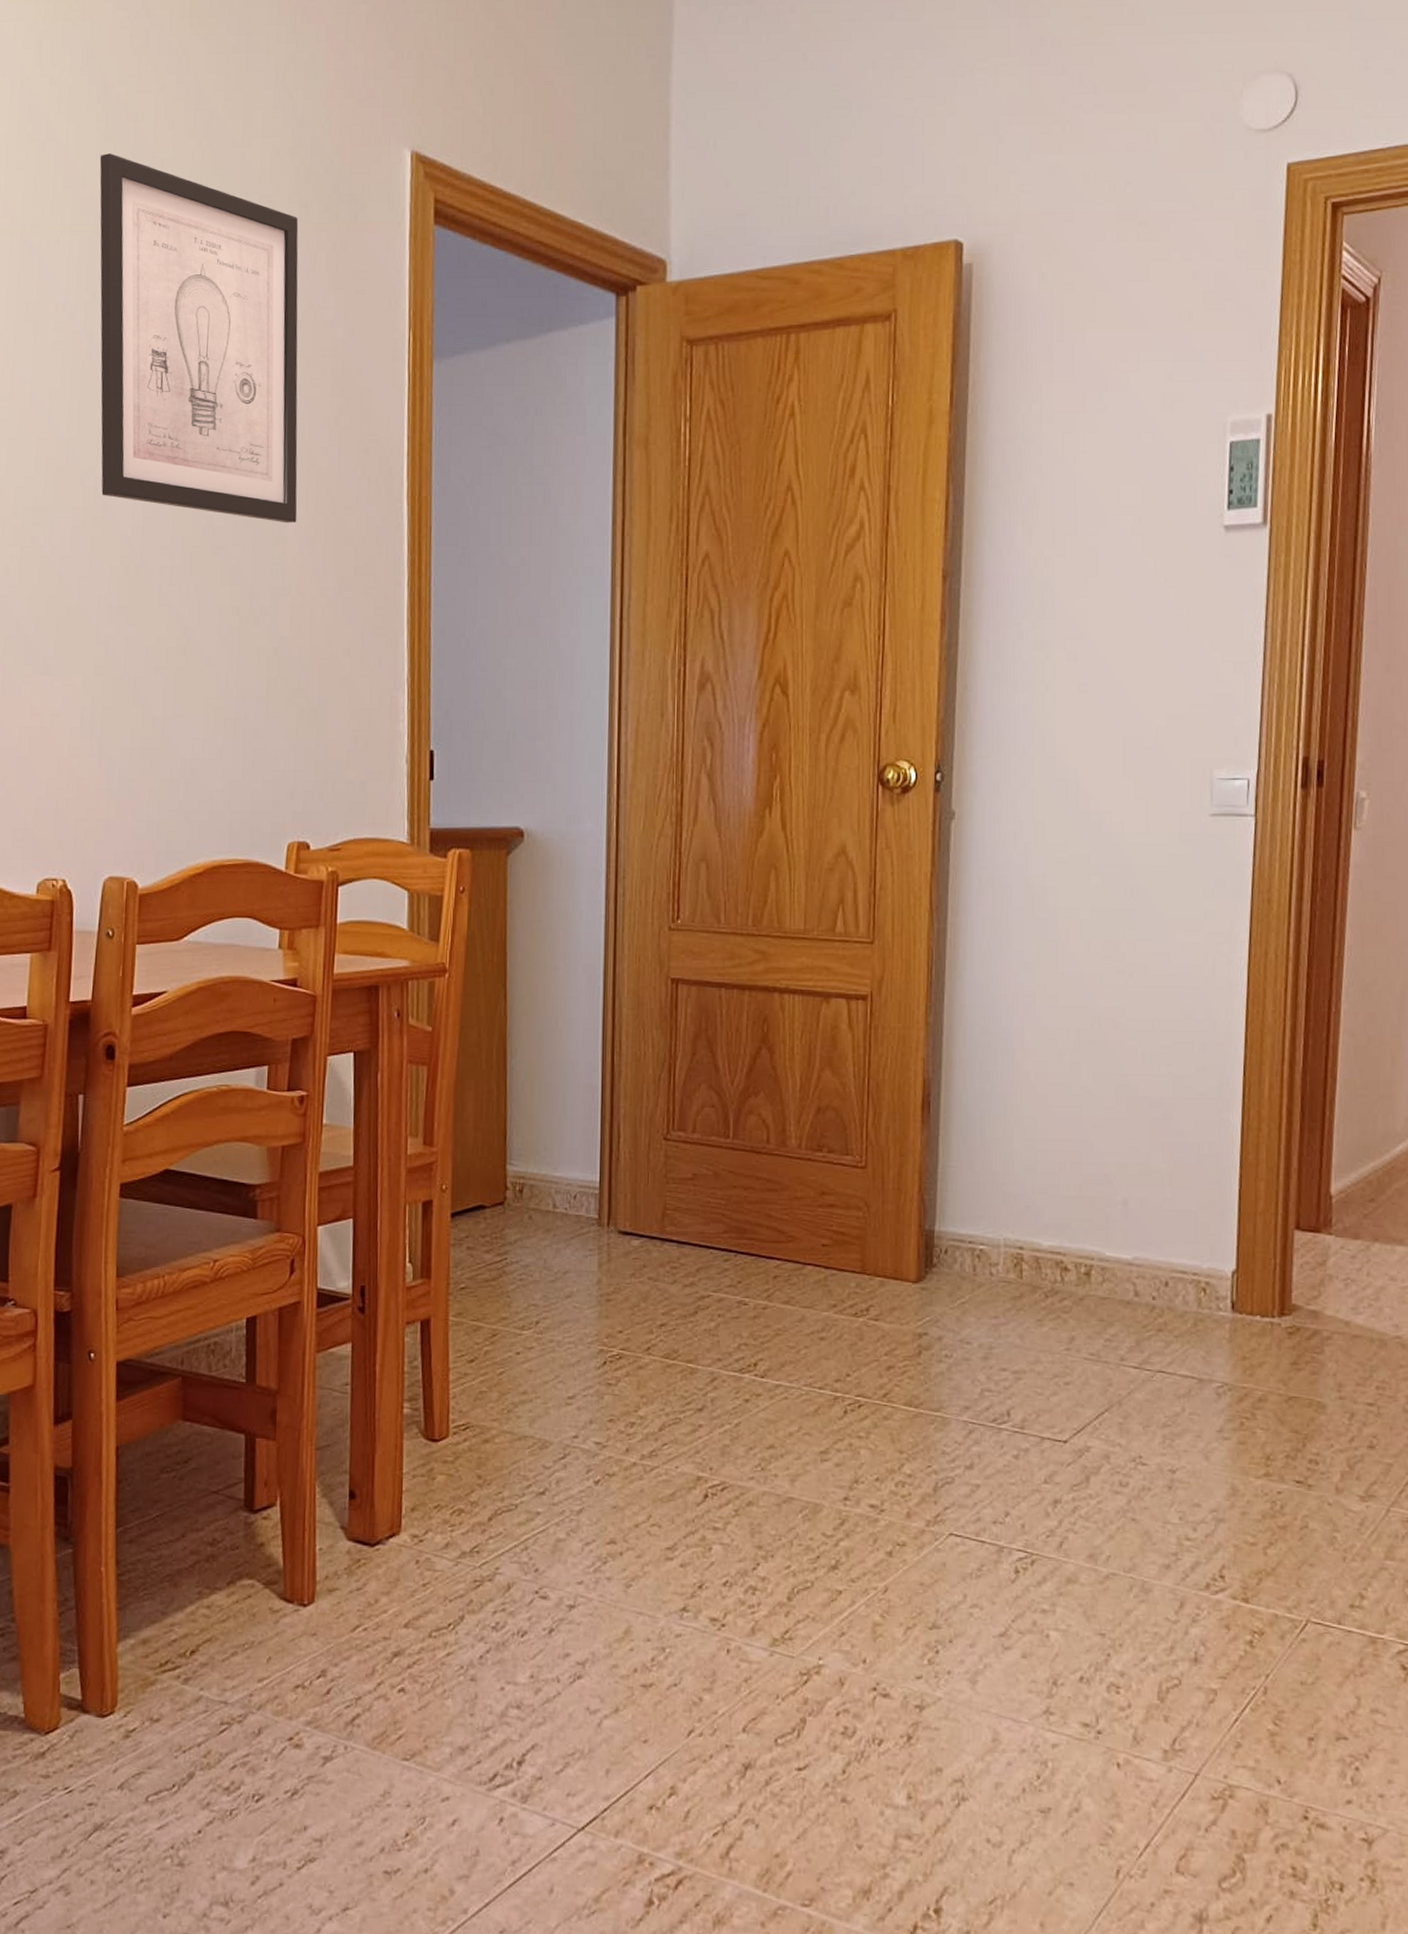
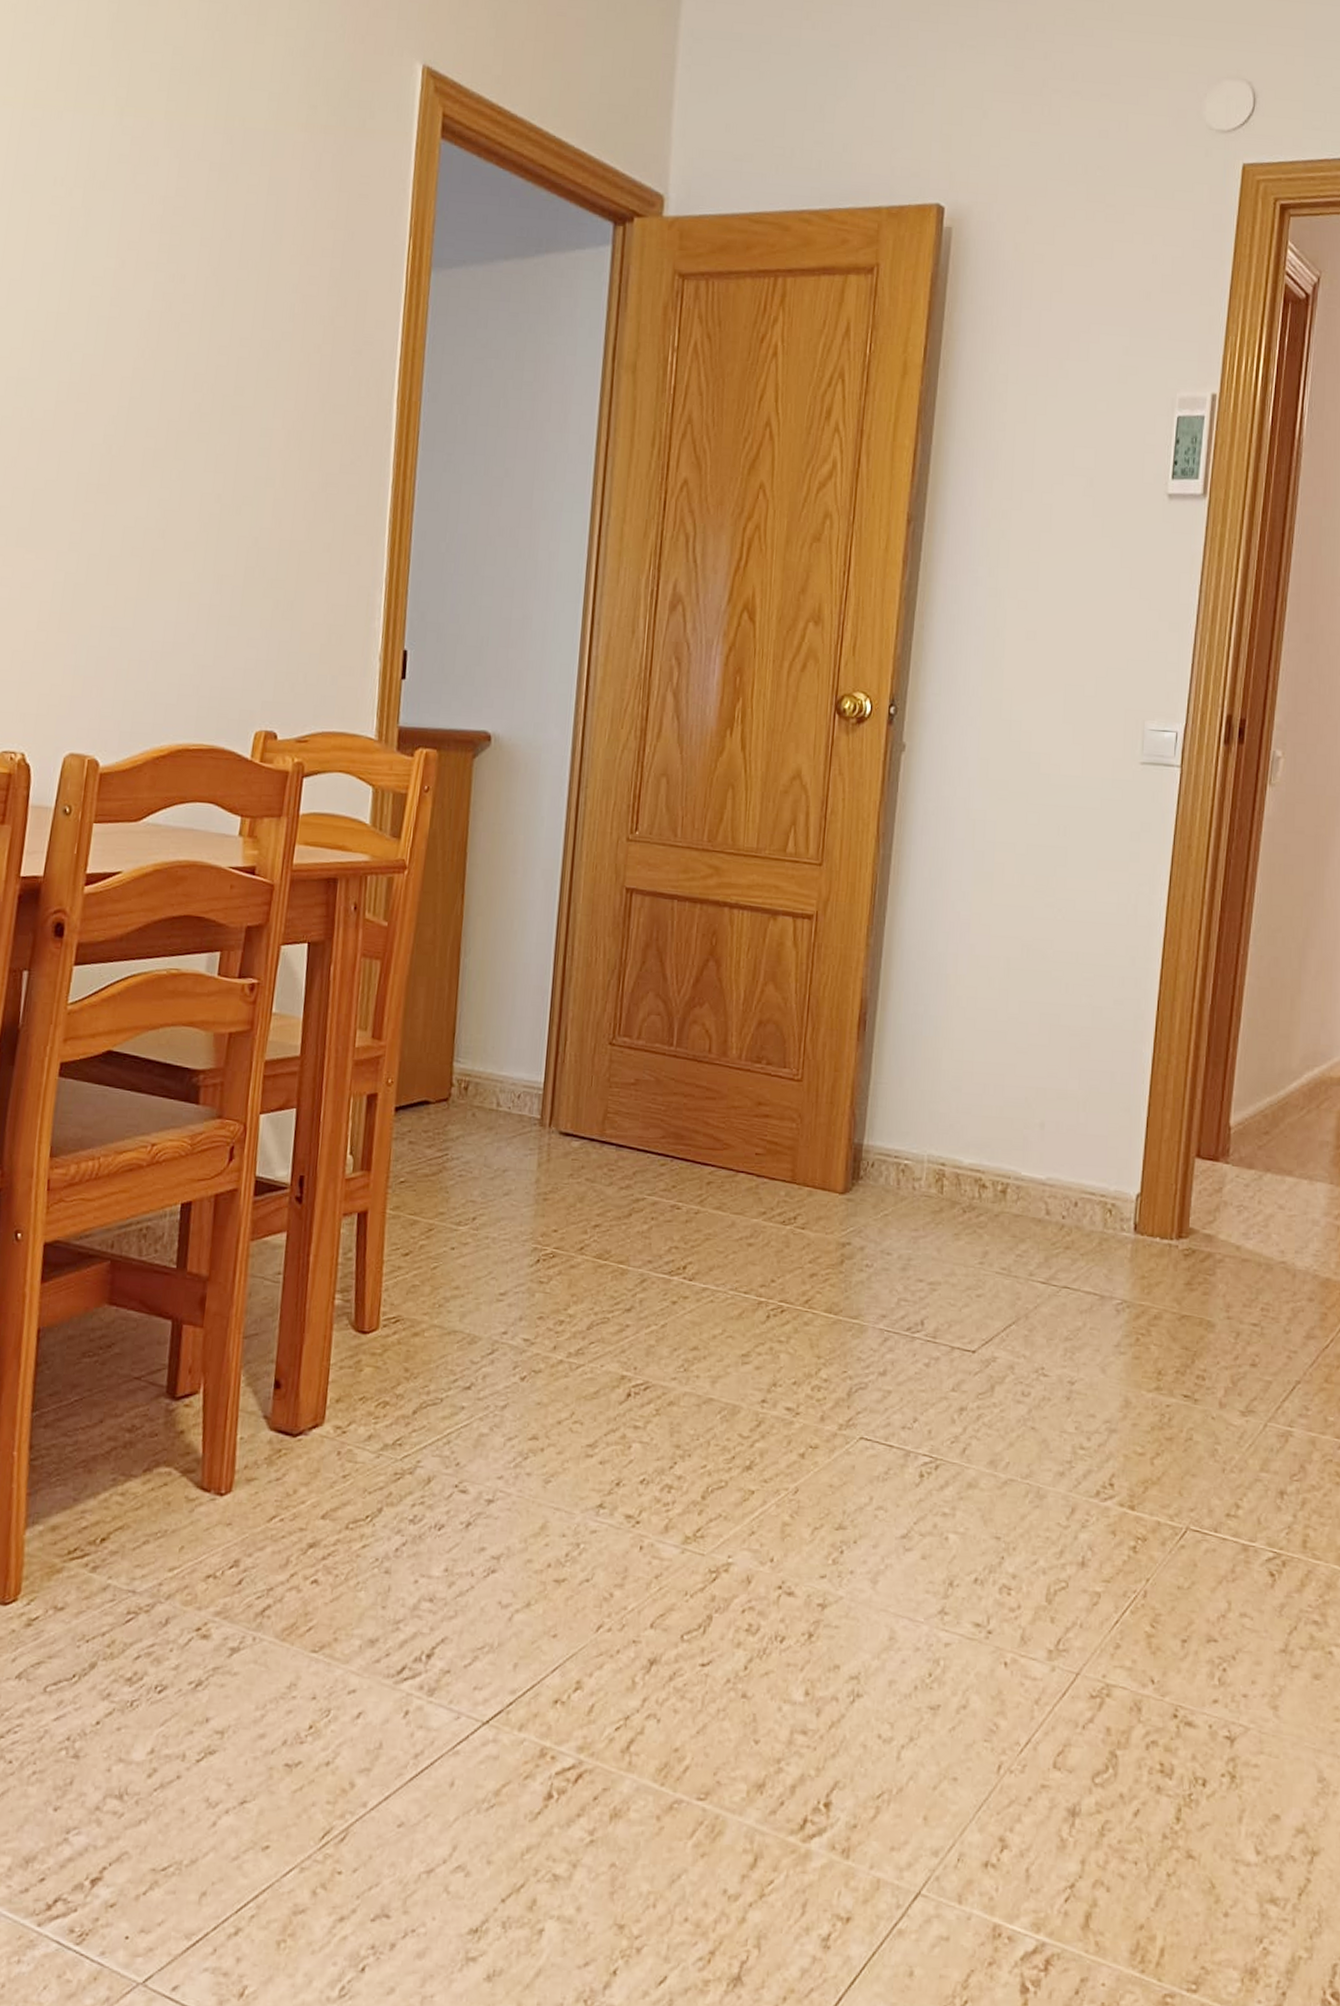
wall art: present [99,153,299,524] -> none [88,35,306,417]

